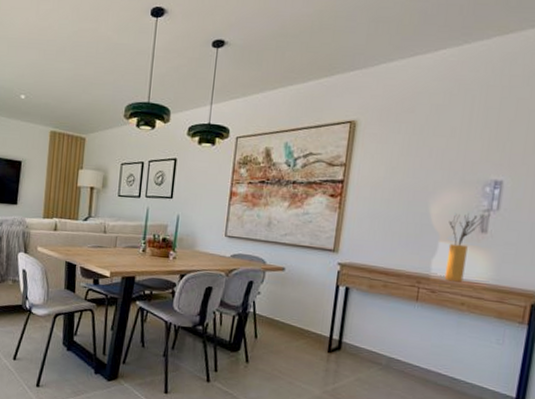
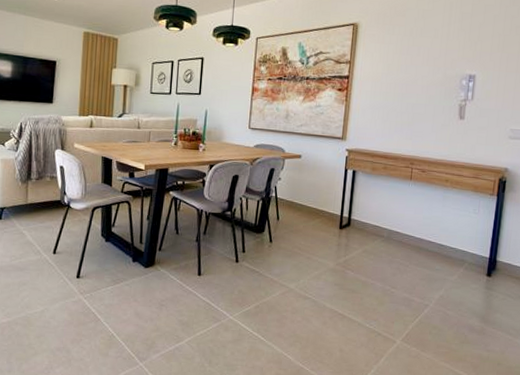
vase: present [444,214,484,282] -> none [432,103,462,162]

